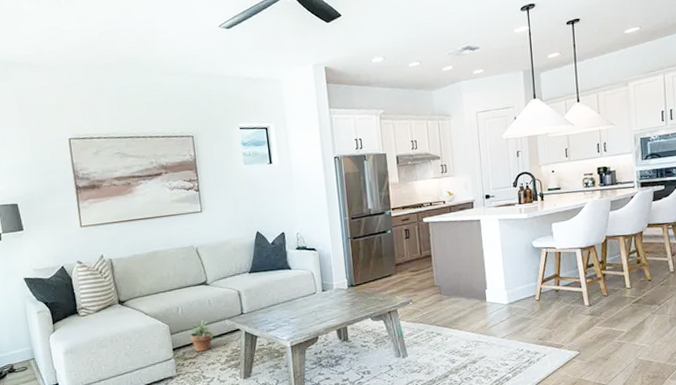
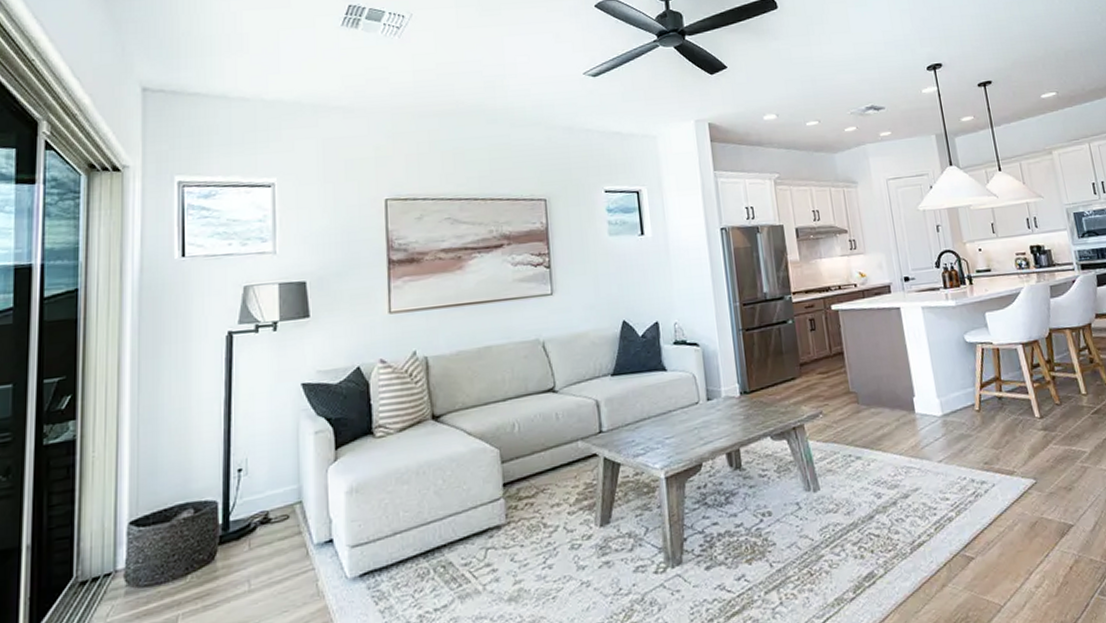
potted plant: present [187,319,215,352] -> none [524,440,563,488]

